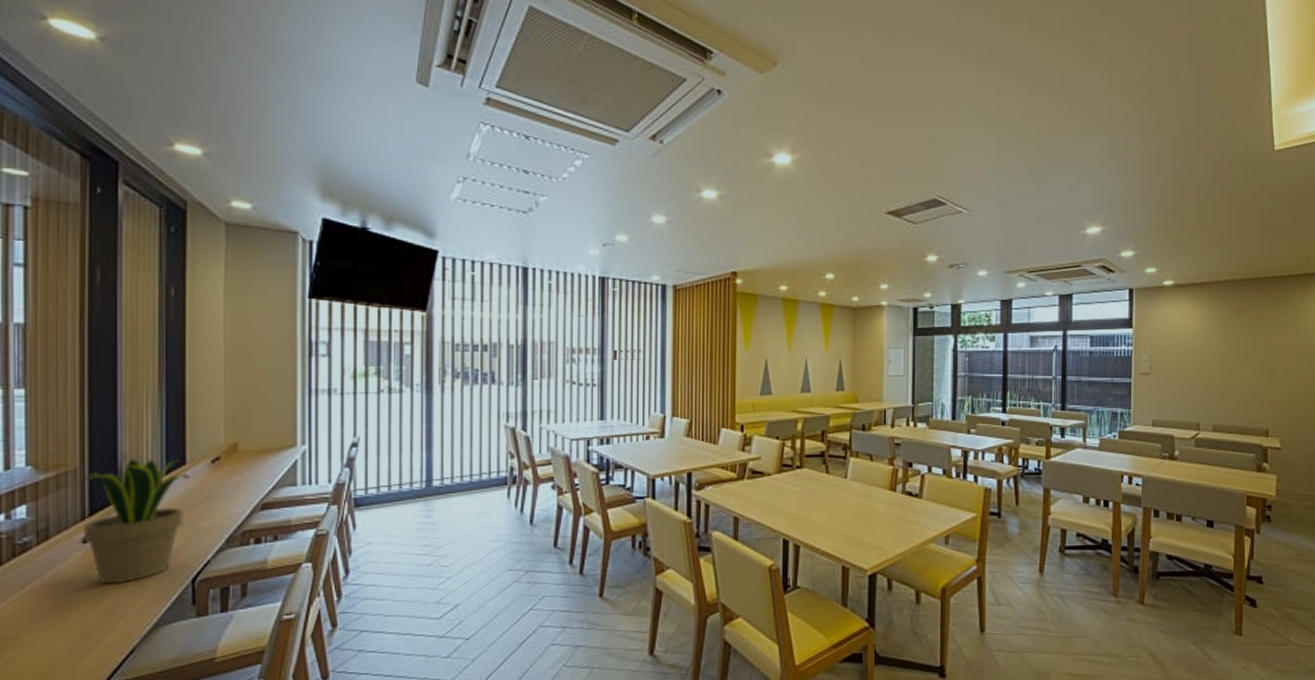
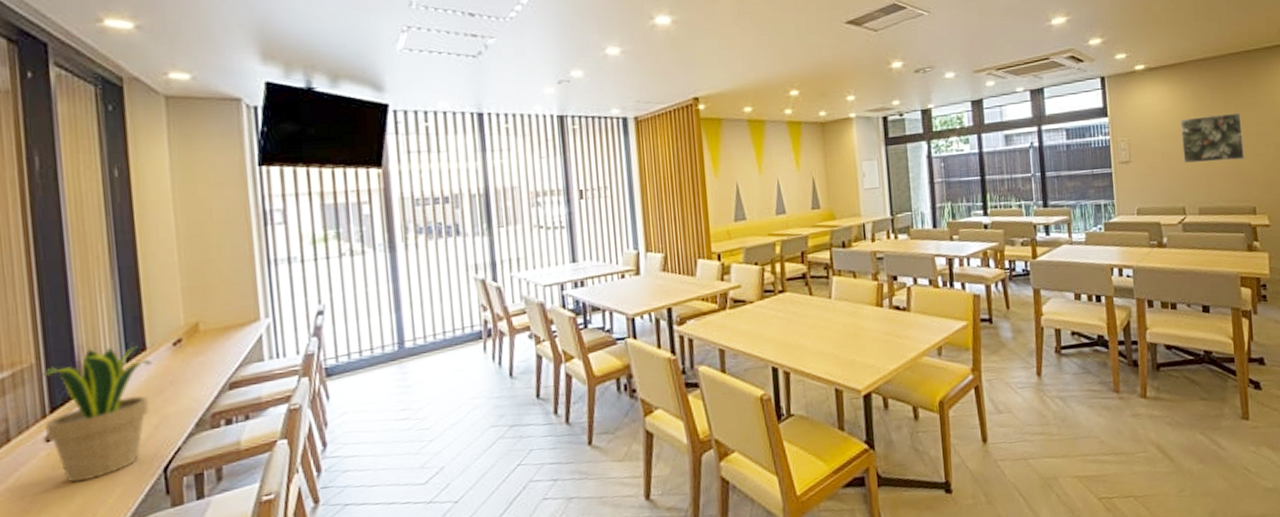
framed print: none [1202,336,1263,382] -> present [1181,112,1244,163]

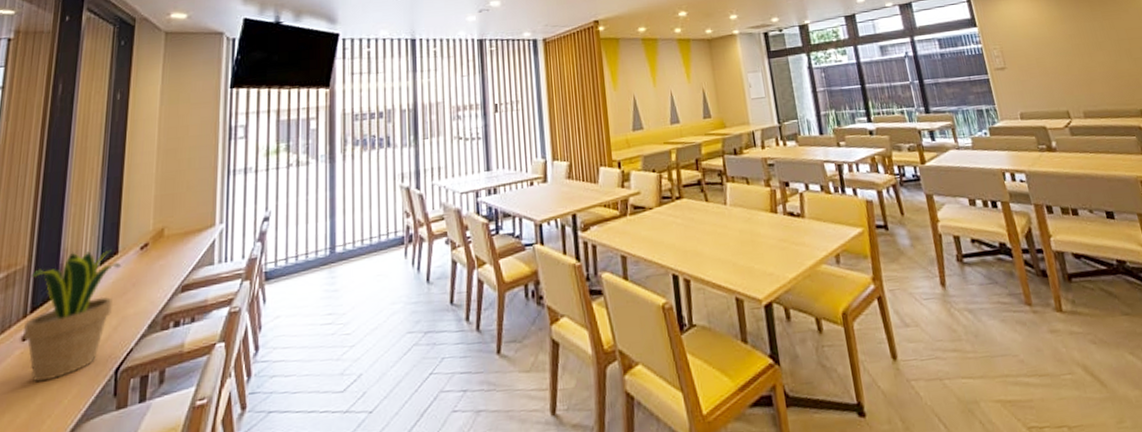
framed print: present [1181,112,1244,163] -> none [1049,19,1121,68]

